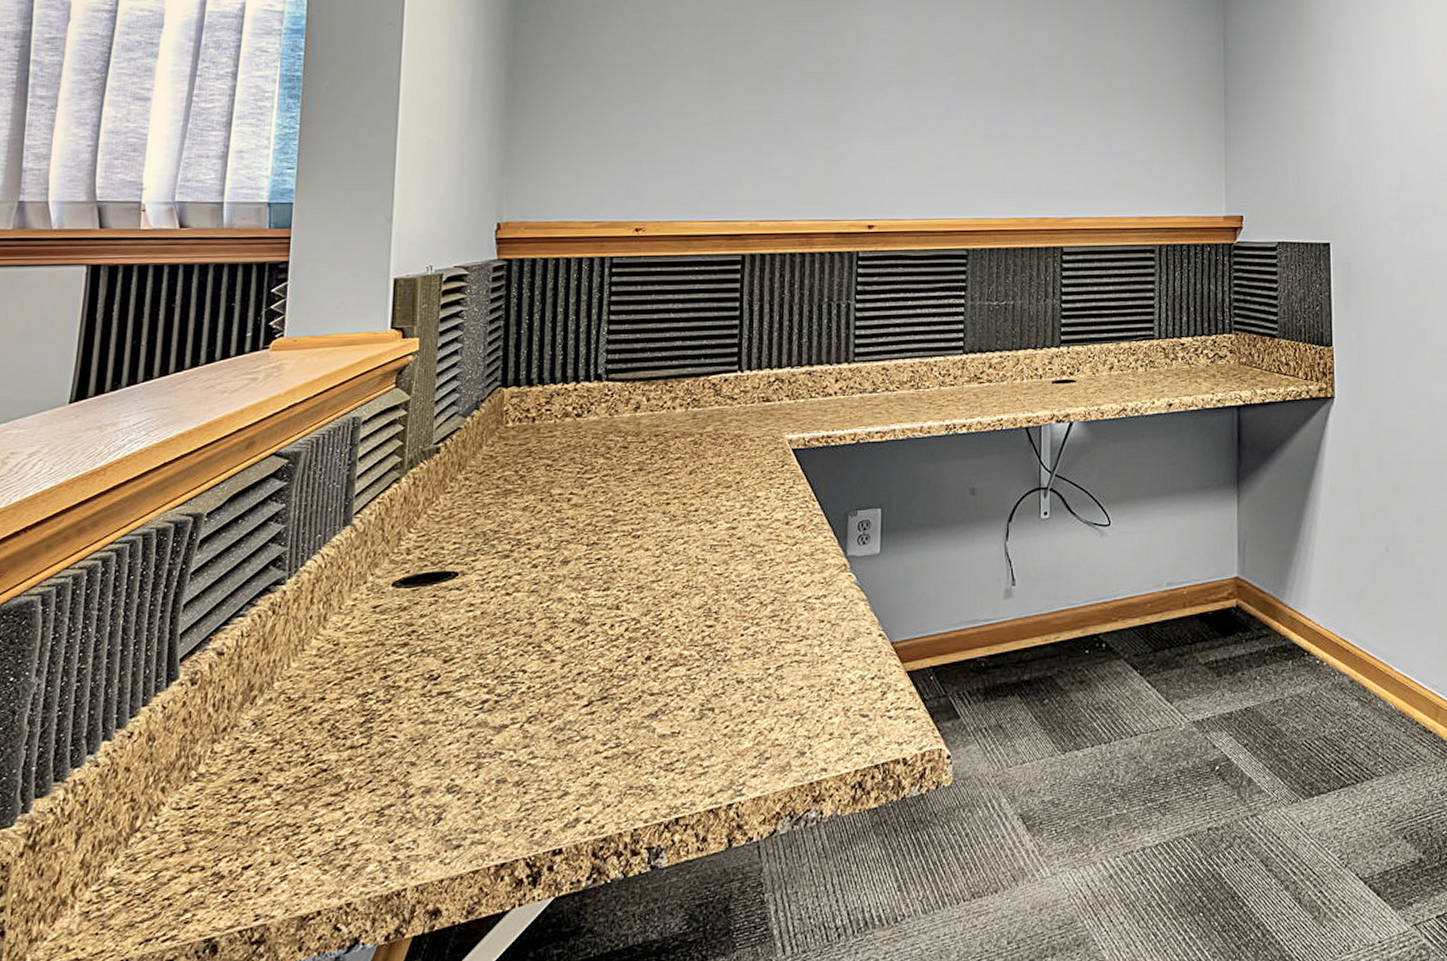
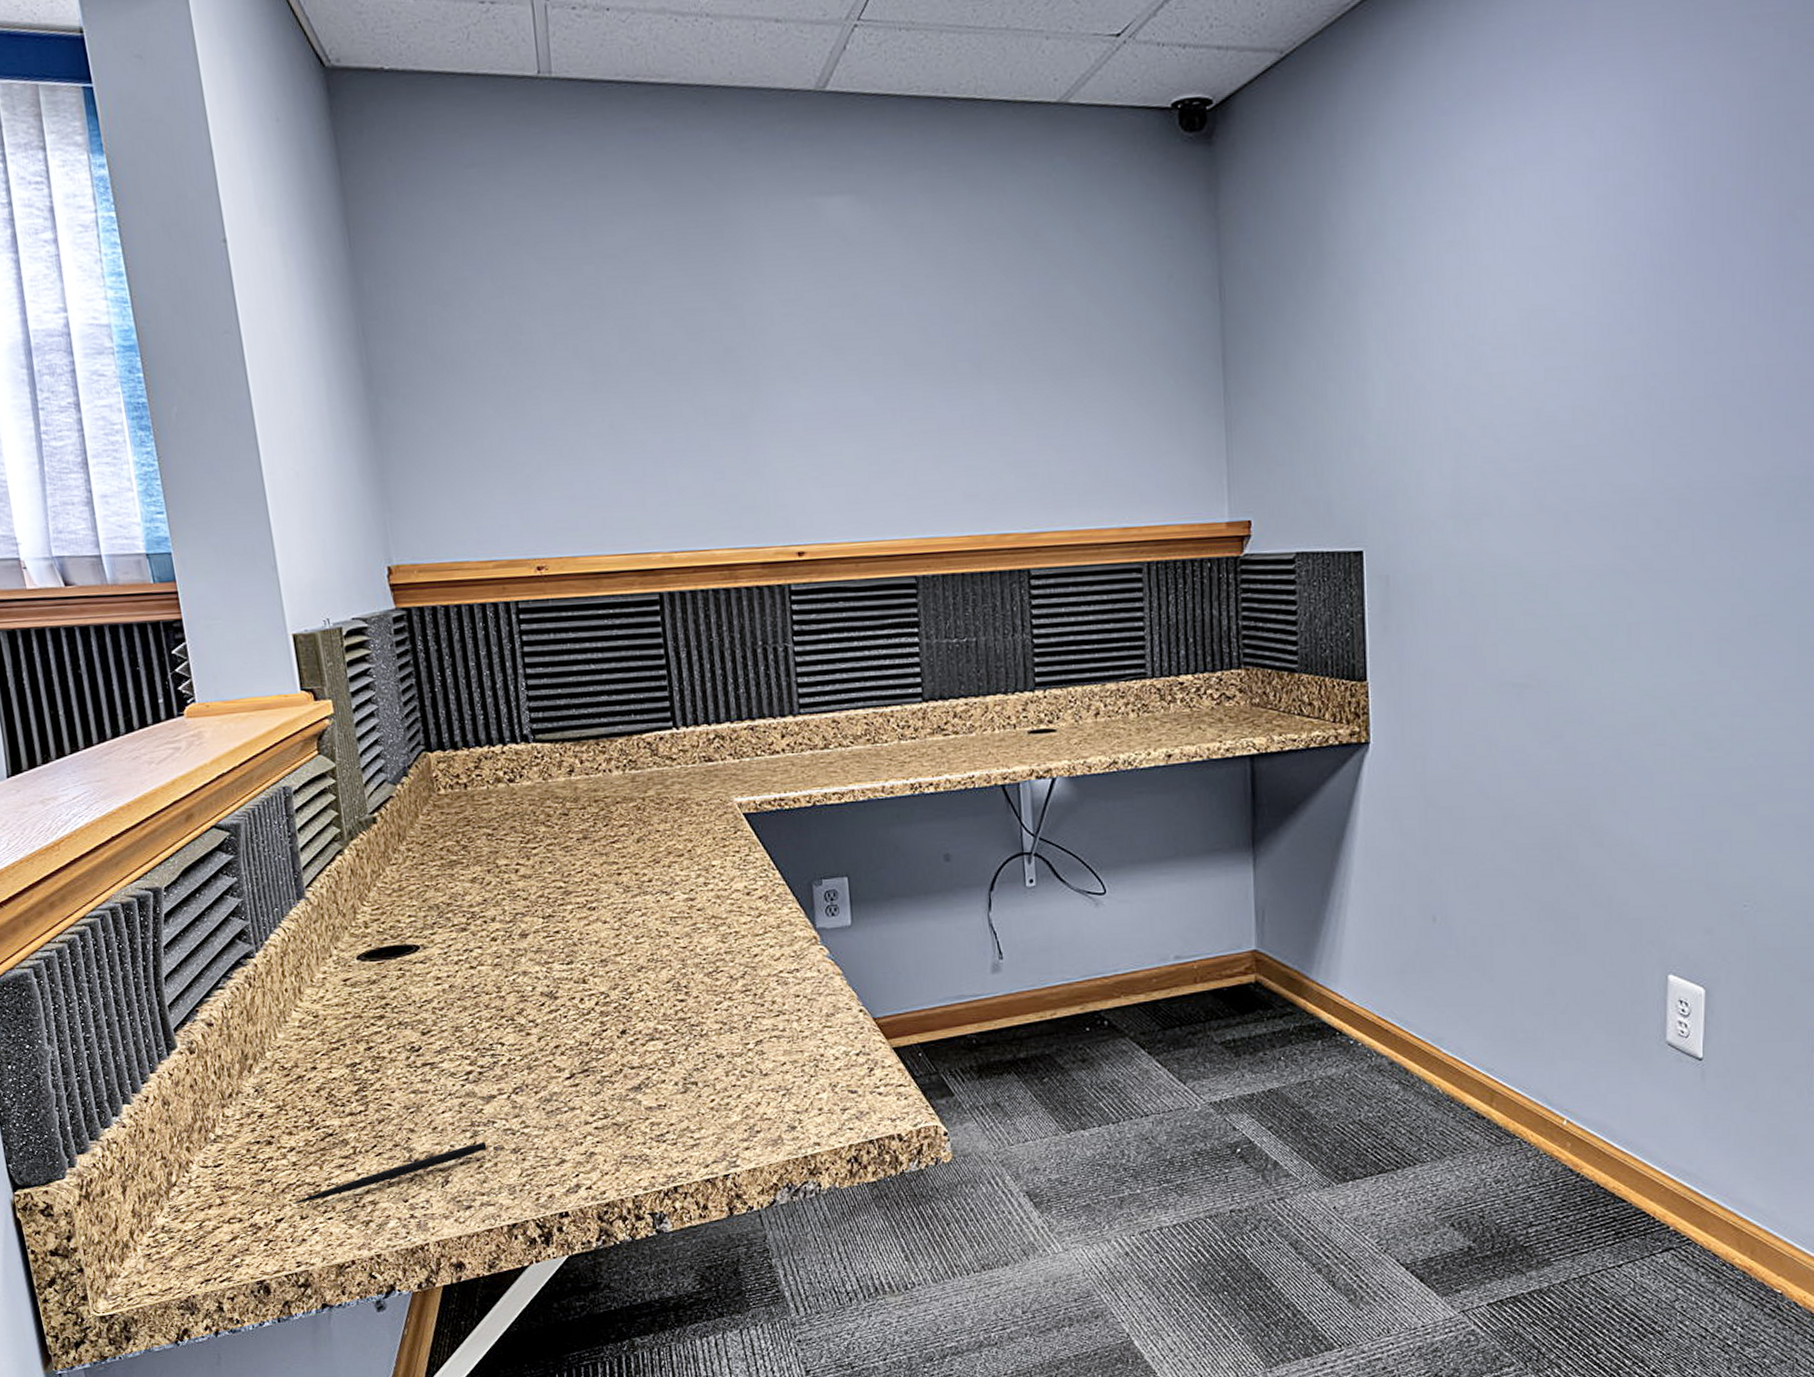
pen: none [265,774,489,850] -> present [292,1141,487,1205]

